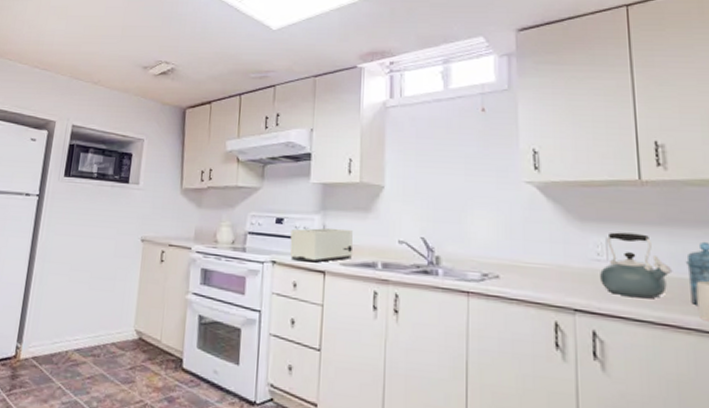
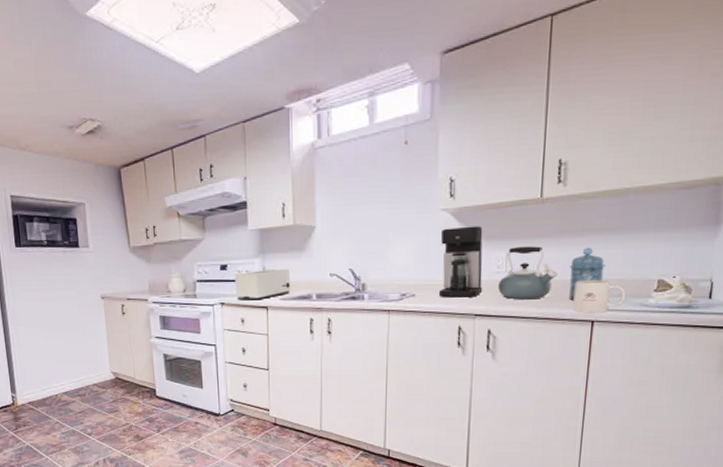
coffee maker: none [527,203,582,288] -> present [438,226,483,298]

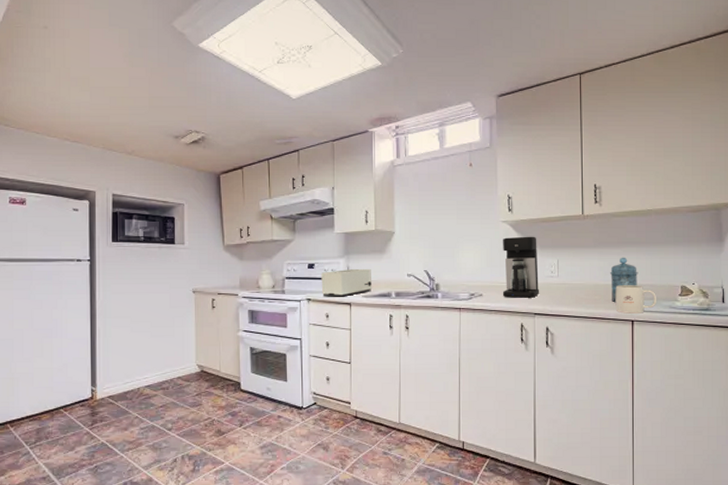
kettle: present [497,246,558,300] -> none [552,255,601,301]

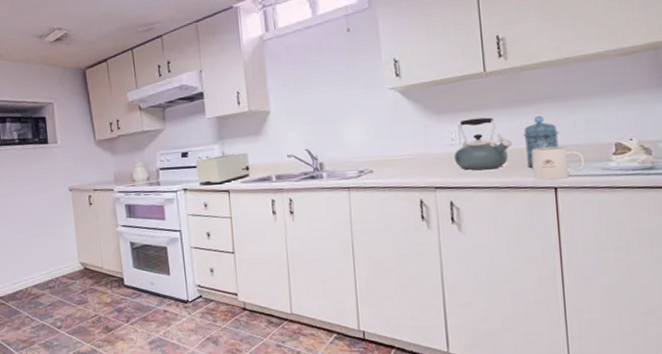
coffee maker: present [502,236,540,298] -> none [392,101,440,172]
kettle: none [552,255,601,301] -> present [453,117,513,170]

